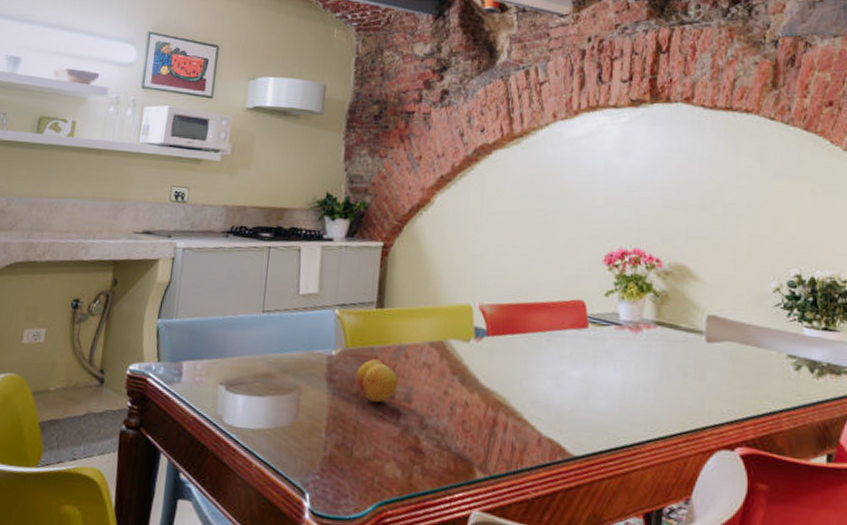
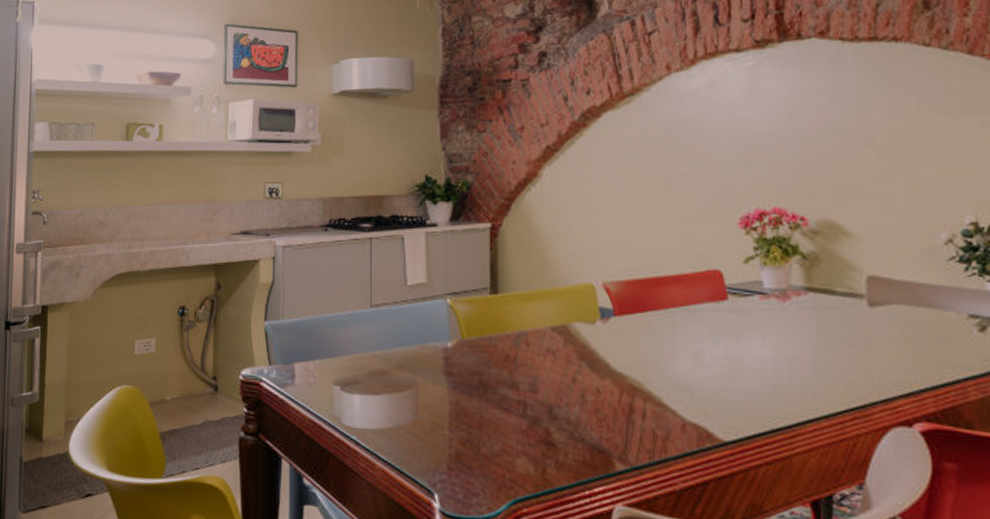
fruit: present [354,359,399,403] -> none [474,349,522,395]

